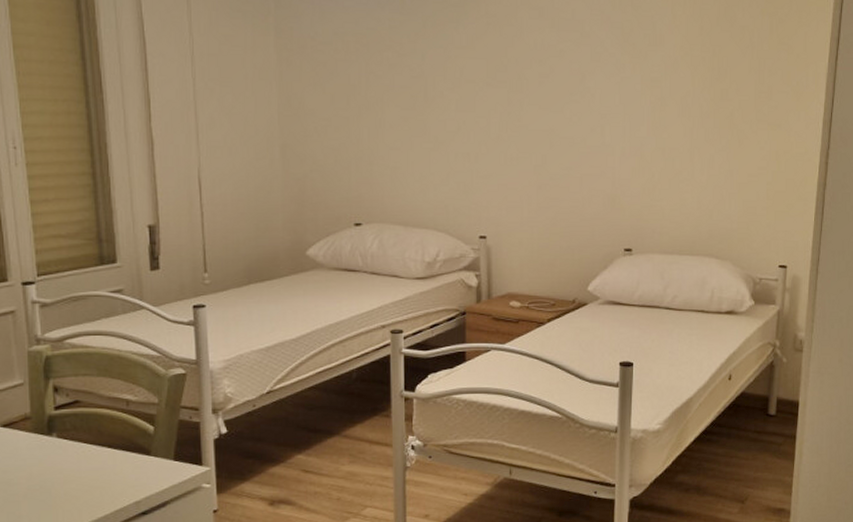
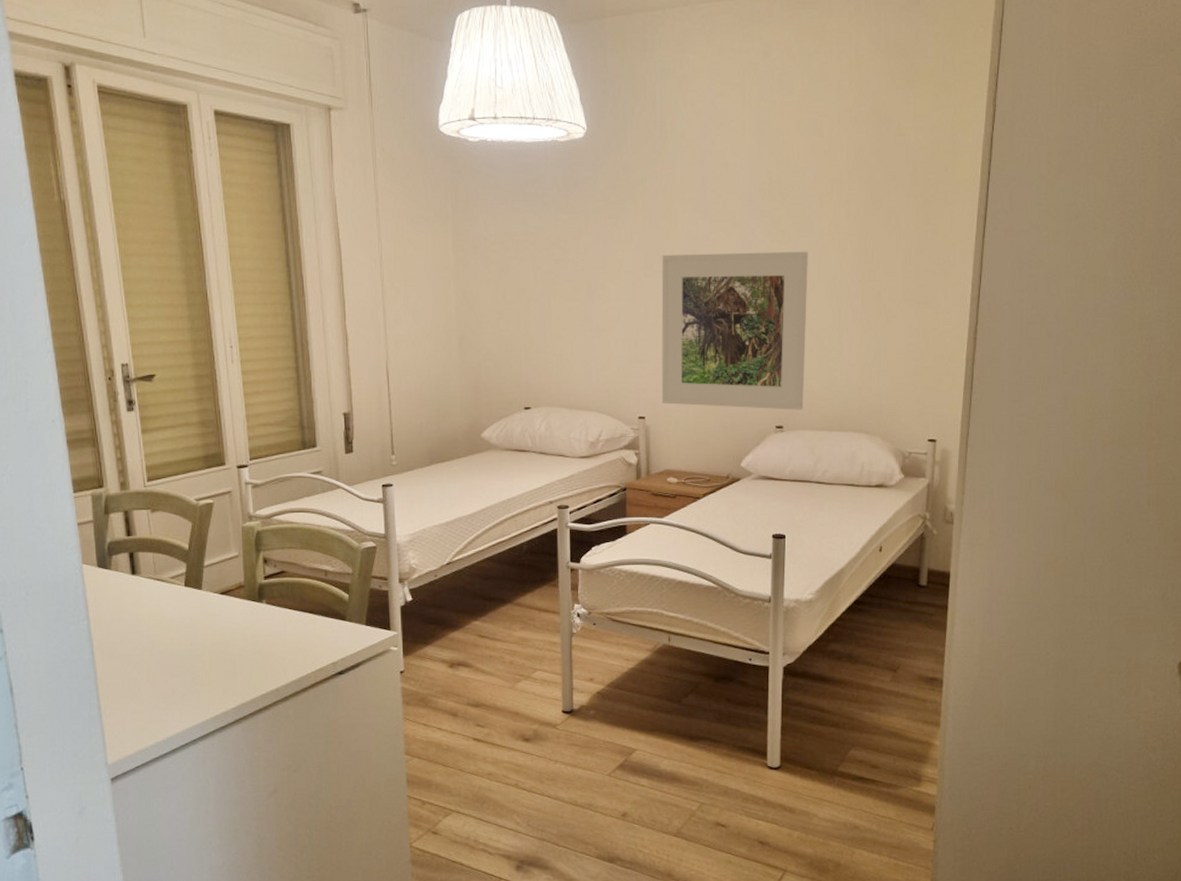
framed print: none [505,64,660,233] -> present [661,251,808,410]

